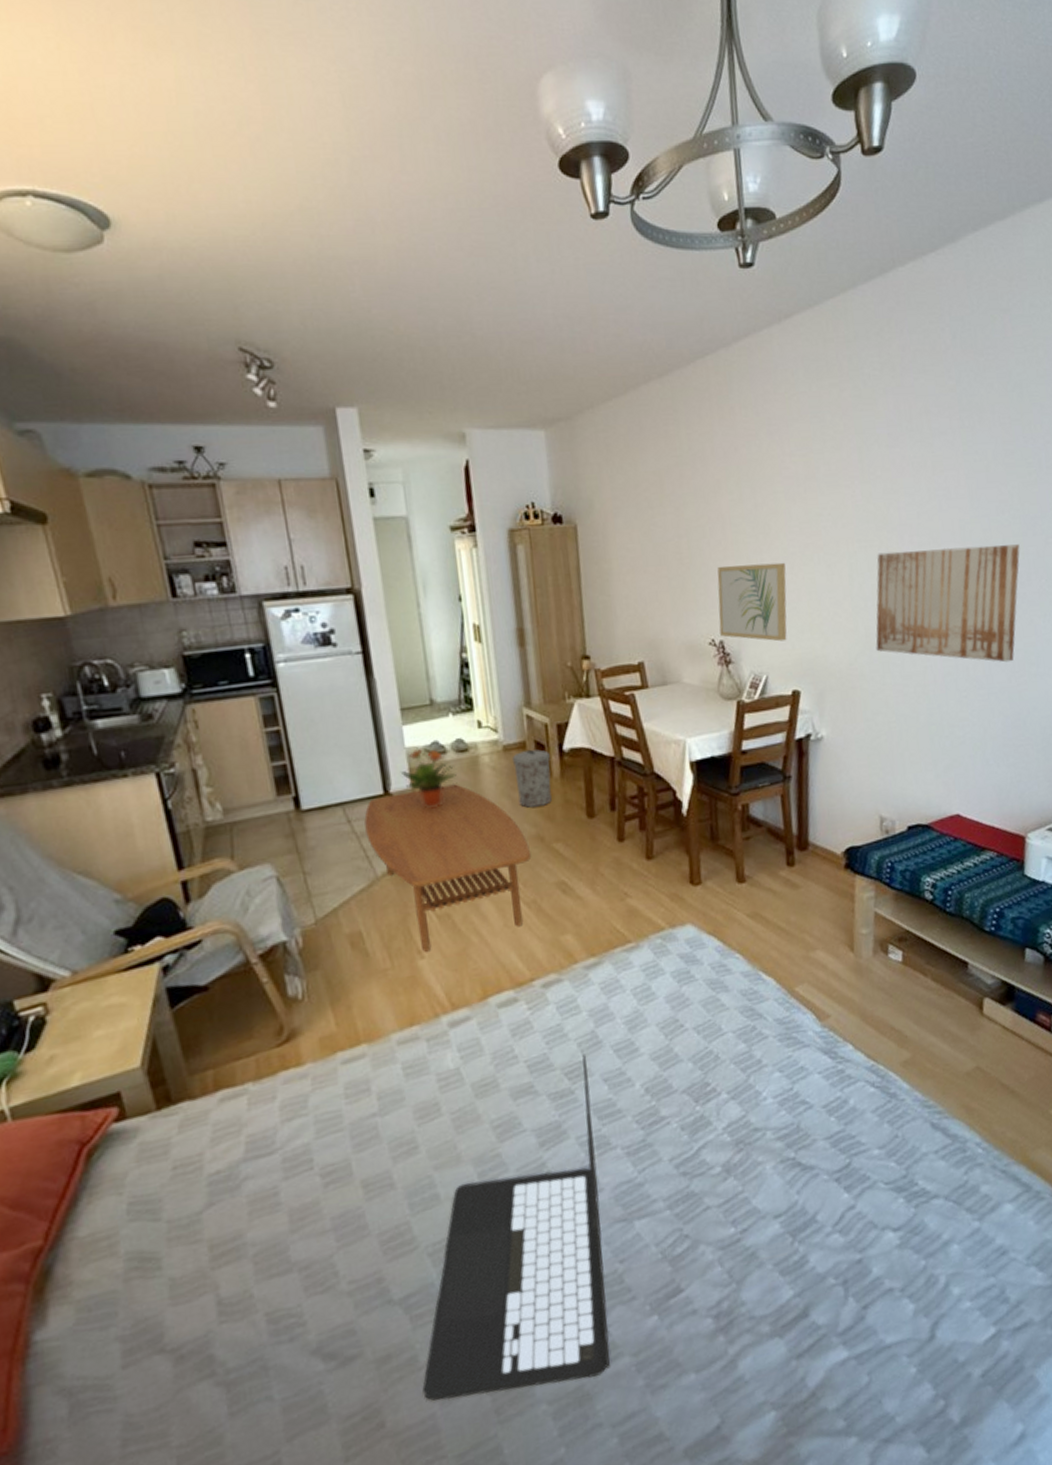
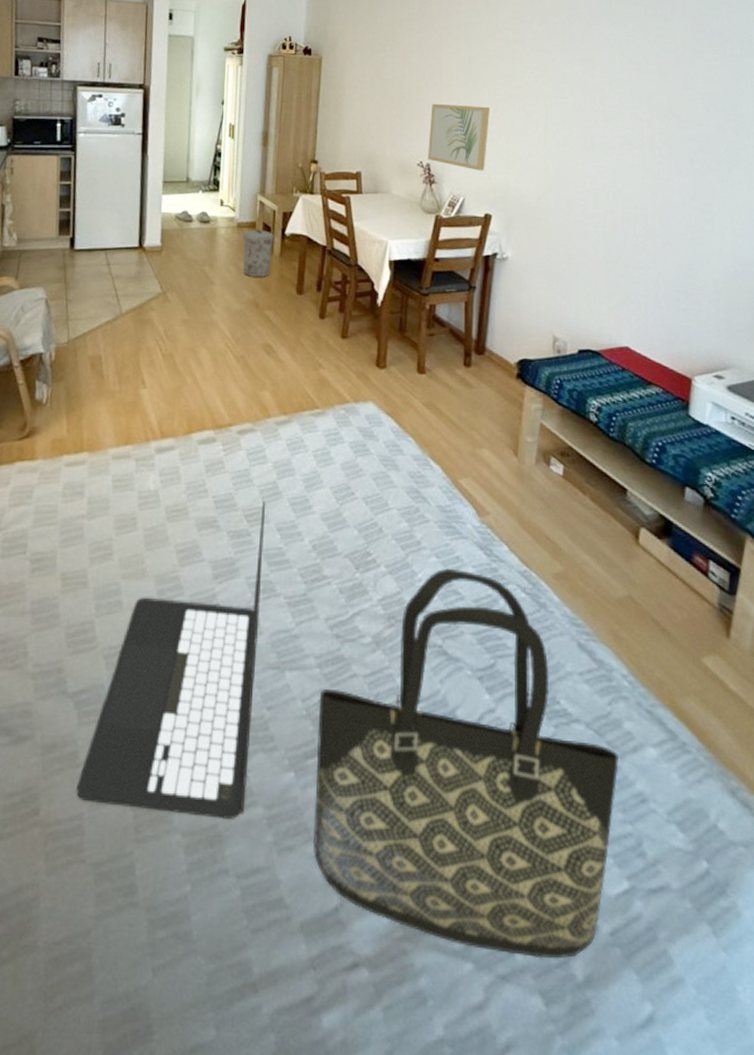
coffee table: present [364,784,532,953] -> none [119,247,247,384]
potted plant: present [400,747,457,809] -> none [154,214,197,265]
tote bag: none [674,1078,980,1425] -> present [312,568,620,959]
wall art: present [876,544,1020,663] -> none [563,109,702,218]

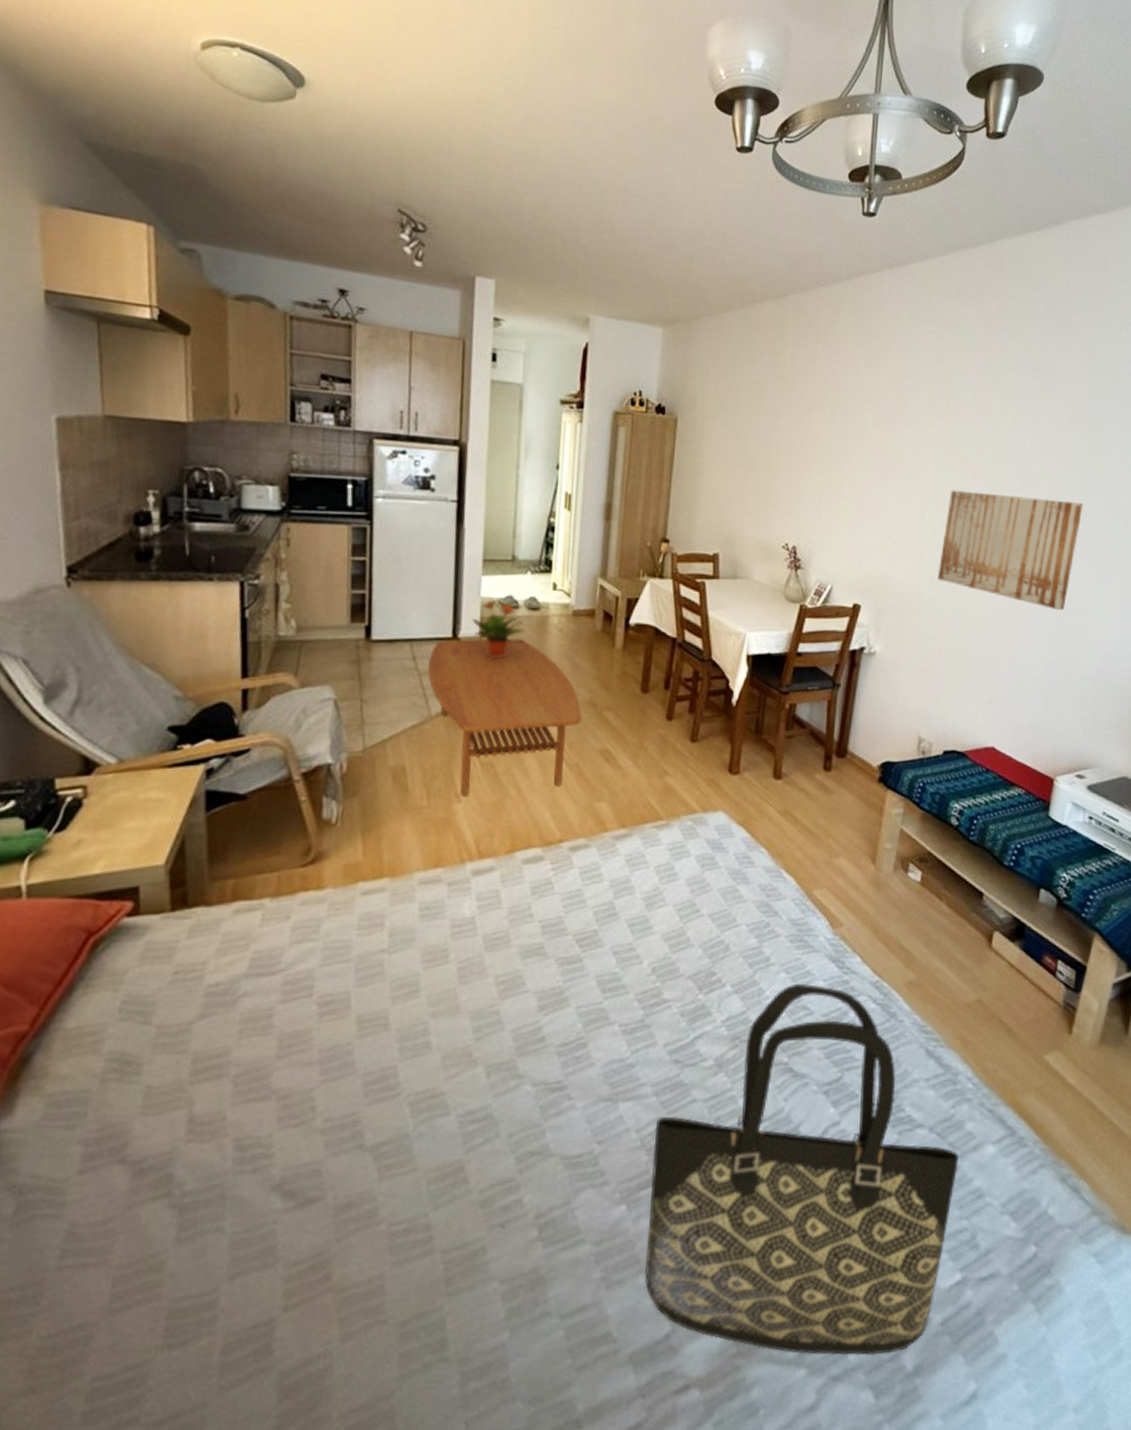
laptop: present [76,501,266,819] -> none [376,923,601,1262]
coffee table: none [119,247,247,384] -> present [428,638,582,798]
potted plant: none [154,214,197,265] -> present [471,599,524,659]
trash can: present [243,229,274,277] -> none [579,618,616,674]
wall art: present [428,103,489,171] -> none [794,477,864,556]
wall art: none [563,109,702,218] -> present [937,490,1083,611]

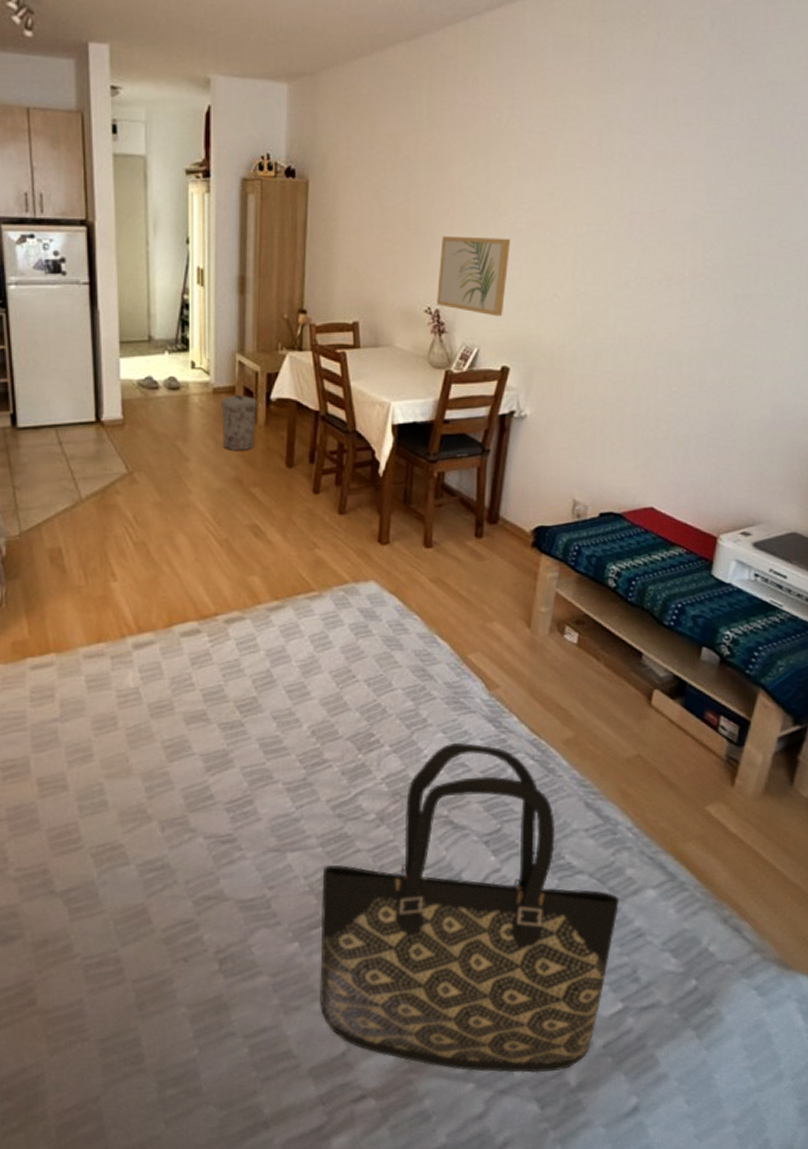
coffee table: present [428,638,582,798] -> none [75,420,229,576]
potted plant: present [471,599,524,659] -> none [113,381,166,440]
trash can: none [579,618,616,674] -> present [221,394,257,450]
wall art: none [794,477,864,556] -> present [437,235,510,317]
wall art: present [937,490,1083,611] -> none [591,239,752,362]

